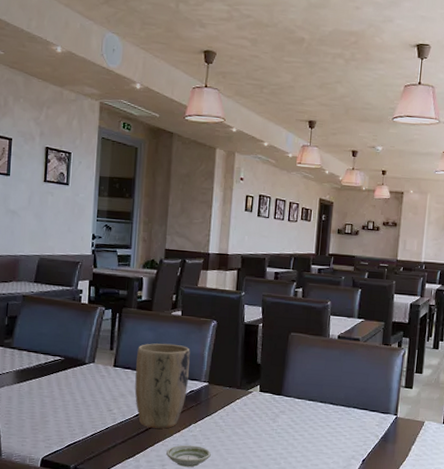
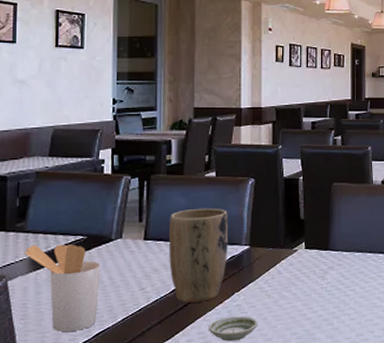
utensil holder: none [10,360,75,440] -> present [24,244,101,332]

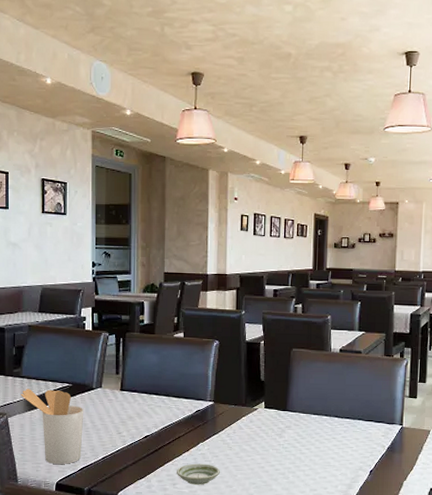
plant pot: present [168,208,228,303] -> none [141,365,194,449]

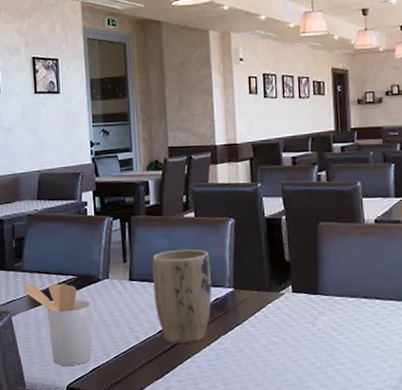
plant pot: none [141,365,194,449] -> present [152,249,212,344]
saucer: present [177,463,220,485] -> none [198,359,247,384]

